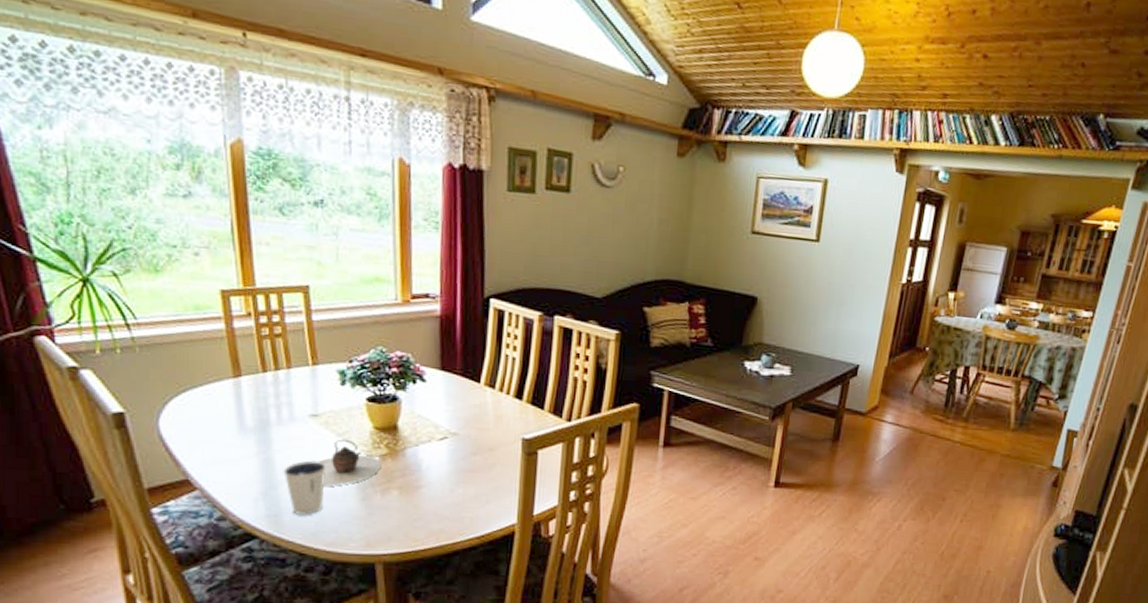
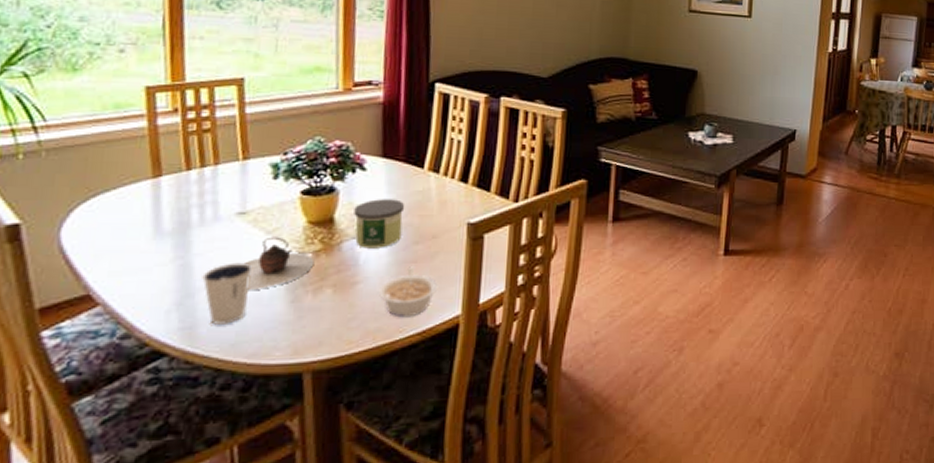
candle: none [416,410,463,457] -> present [354,199,405,248]
legume: none [441,476,495,522] -> present [379,266,438,318]

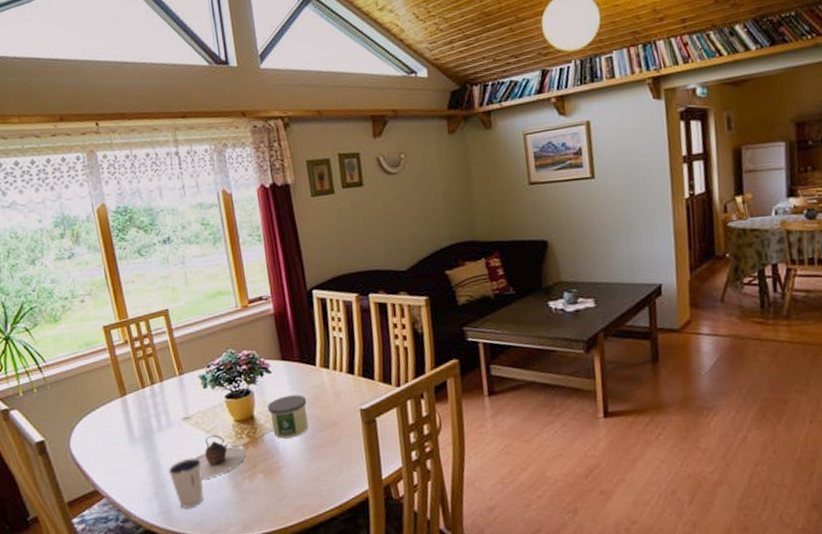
legume: present [379,266,438,318] -> none [299,451,346,495]

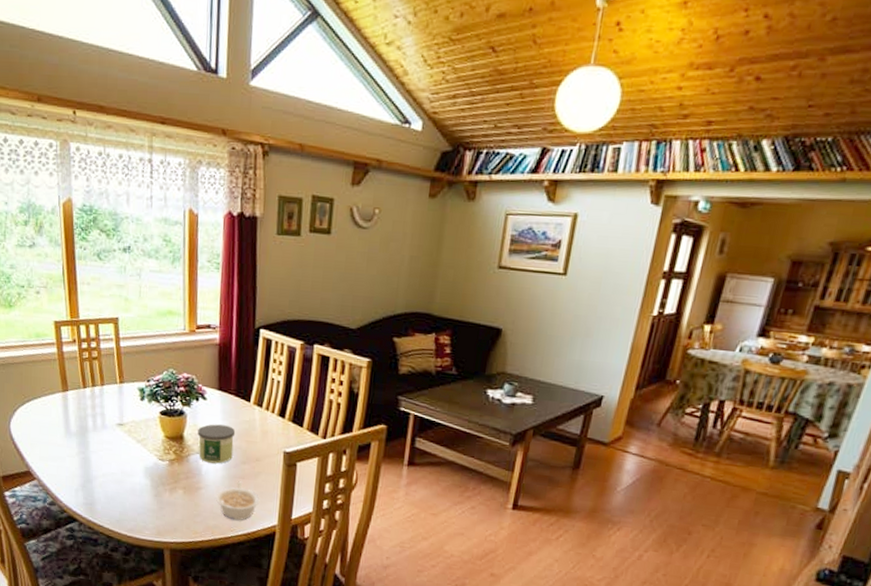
dixie cup: present [168,457,204,508] -> none [97,461,129,506]
teapot: present [194,434,246,479] -> none [122,445,170,484]
legume: none [299,451,346,495] -> present [216,481,260,521]

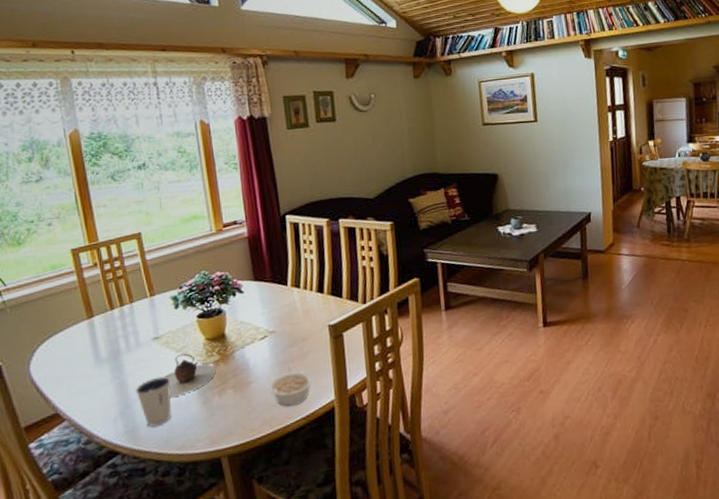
dixie cup: none [97,461,129,506] -> present [135,376,172,427]
teapot: none [122,445,170,484] -> present [163,353,216,397]
candle: present [198,424,236,464] -> none [239,313,279,355]

